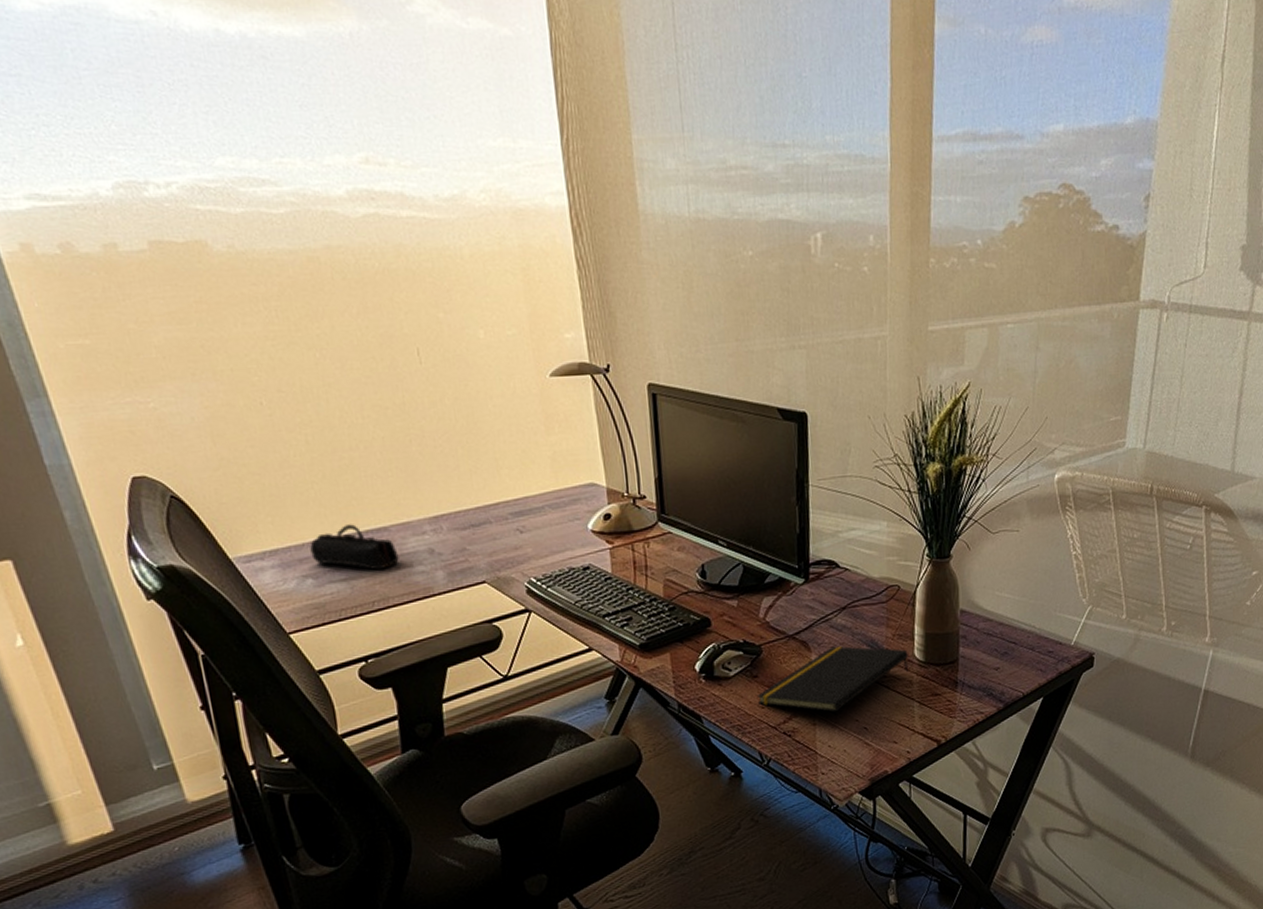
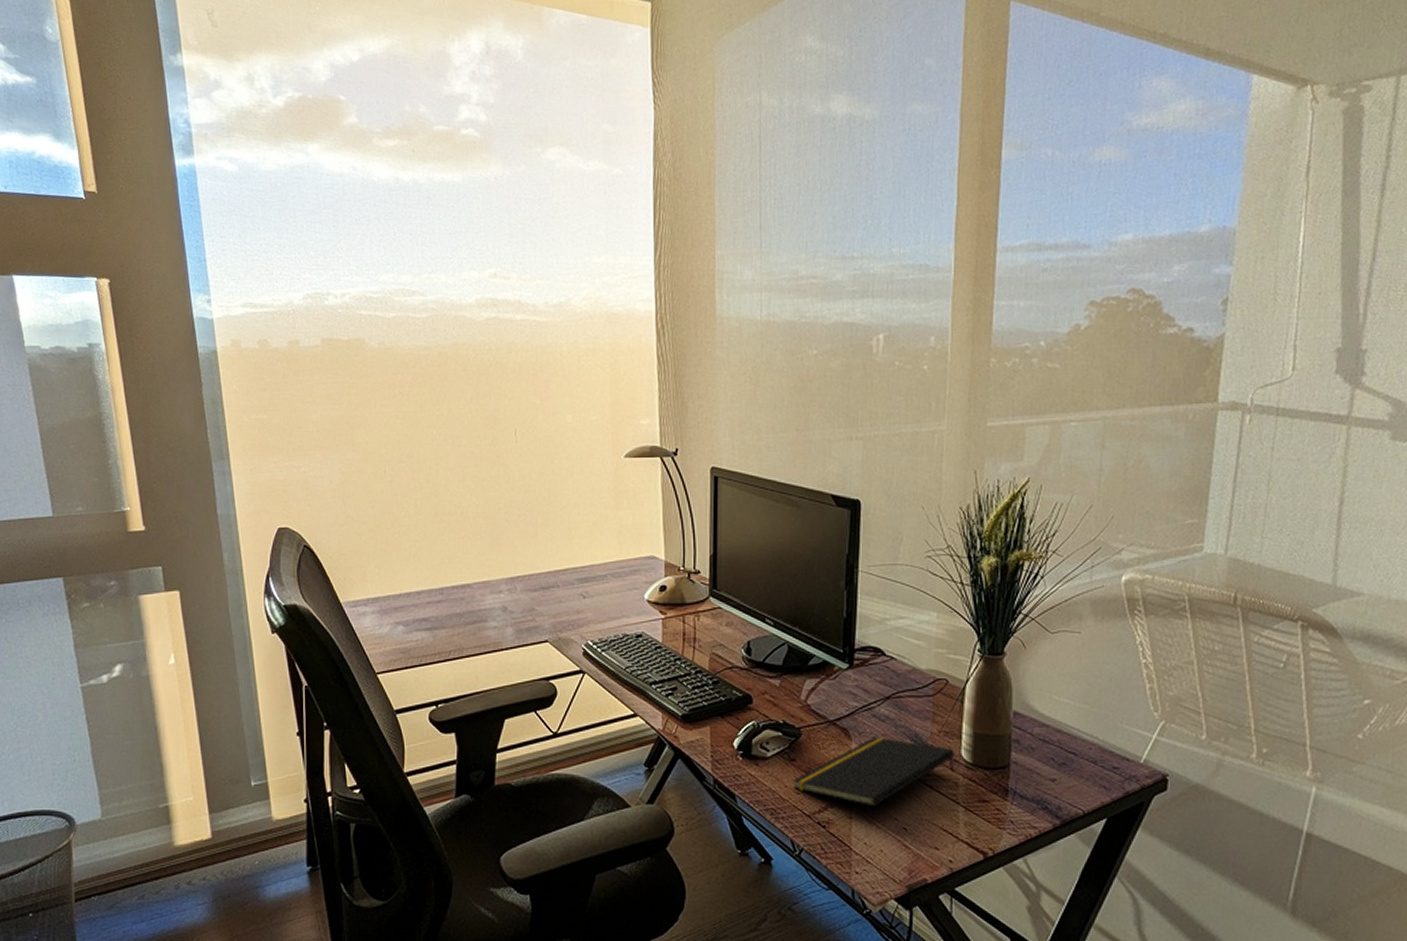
pencil case: present [309,524,399,571] -> none [405,580,477,623]

